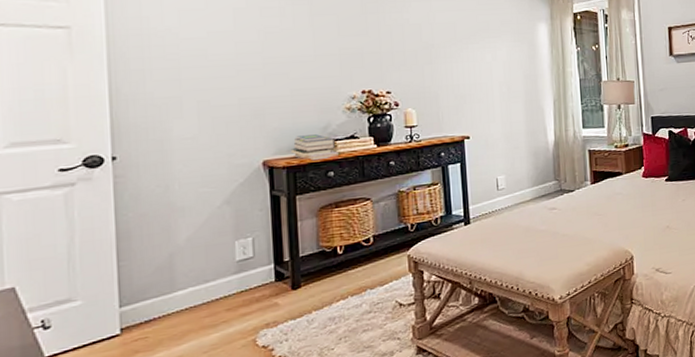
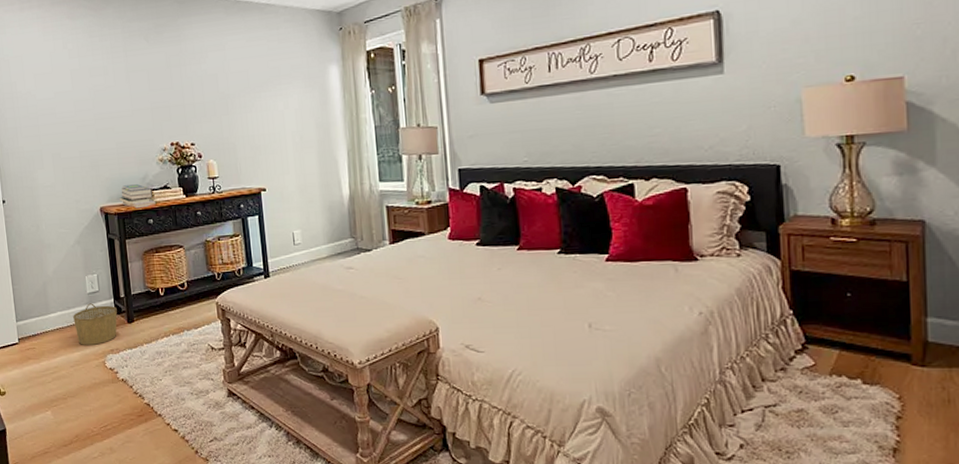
basket: none [212,272,278,324] -> present [73,303,118,346]

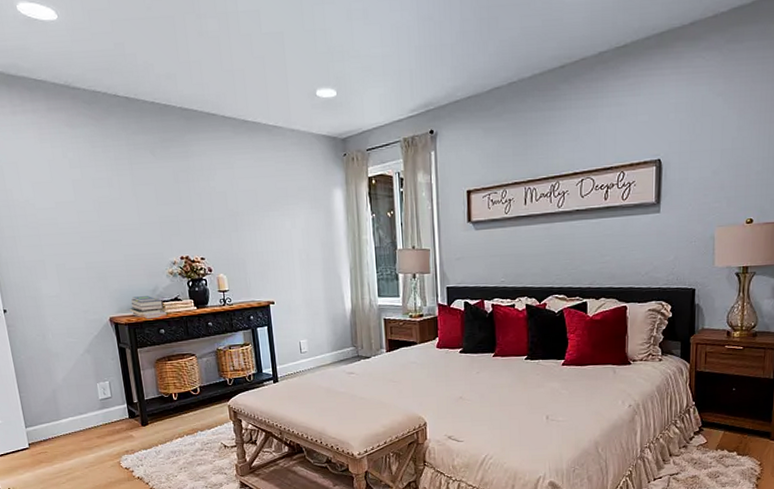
basket: present [73,303,118,346] -> none [85,408,132,449]

